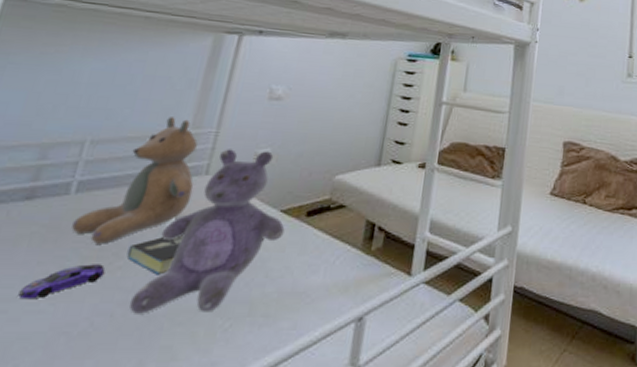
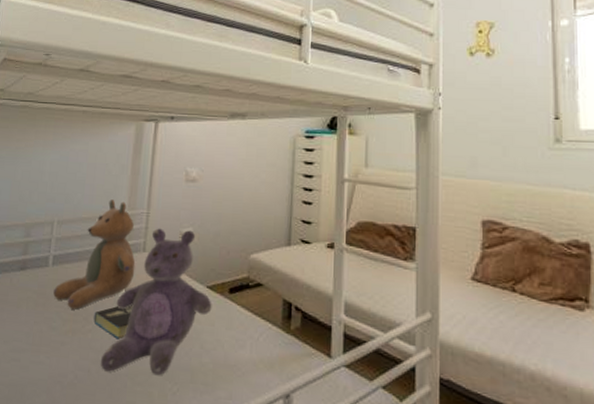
toy car: present [18,264,106,300] -> none [25,326,80,352]

